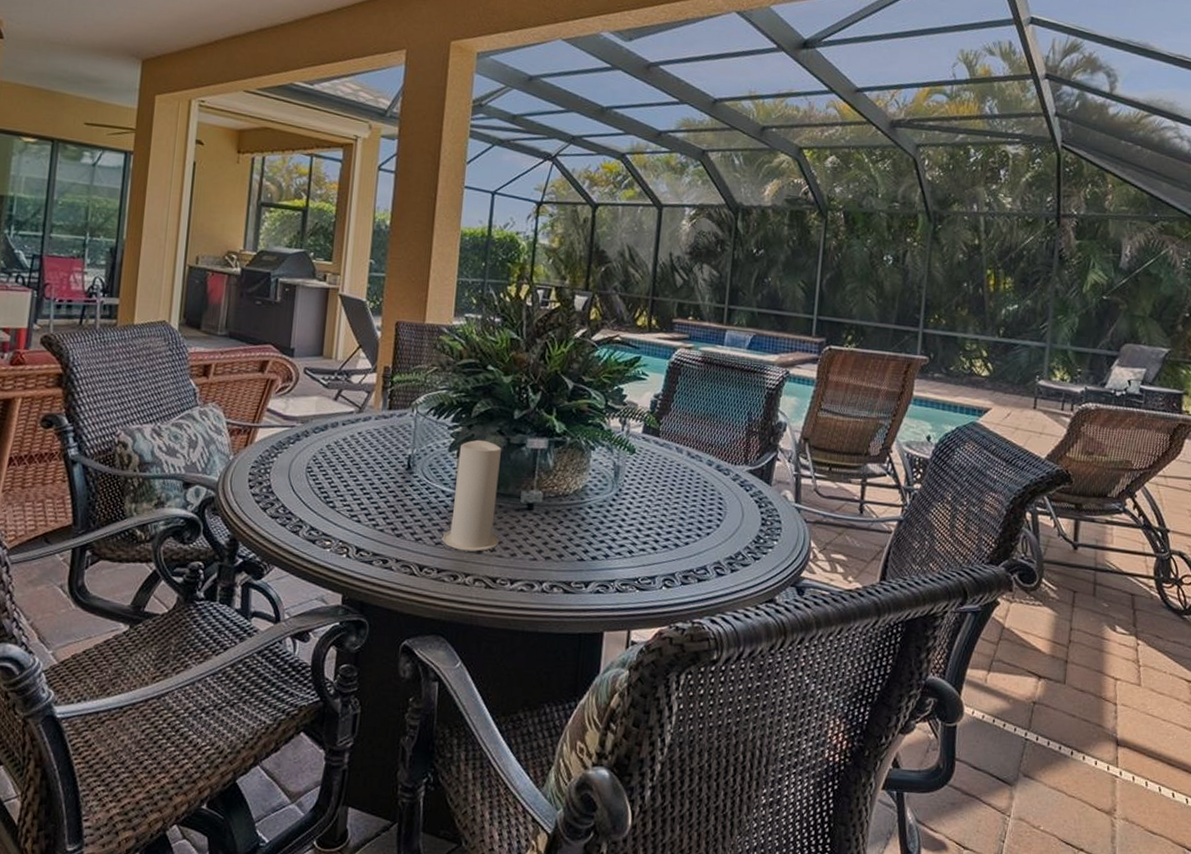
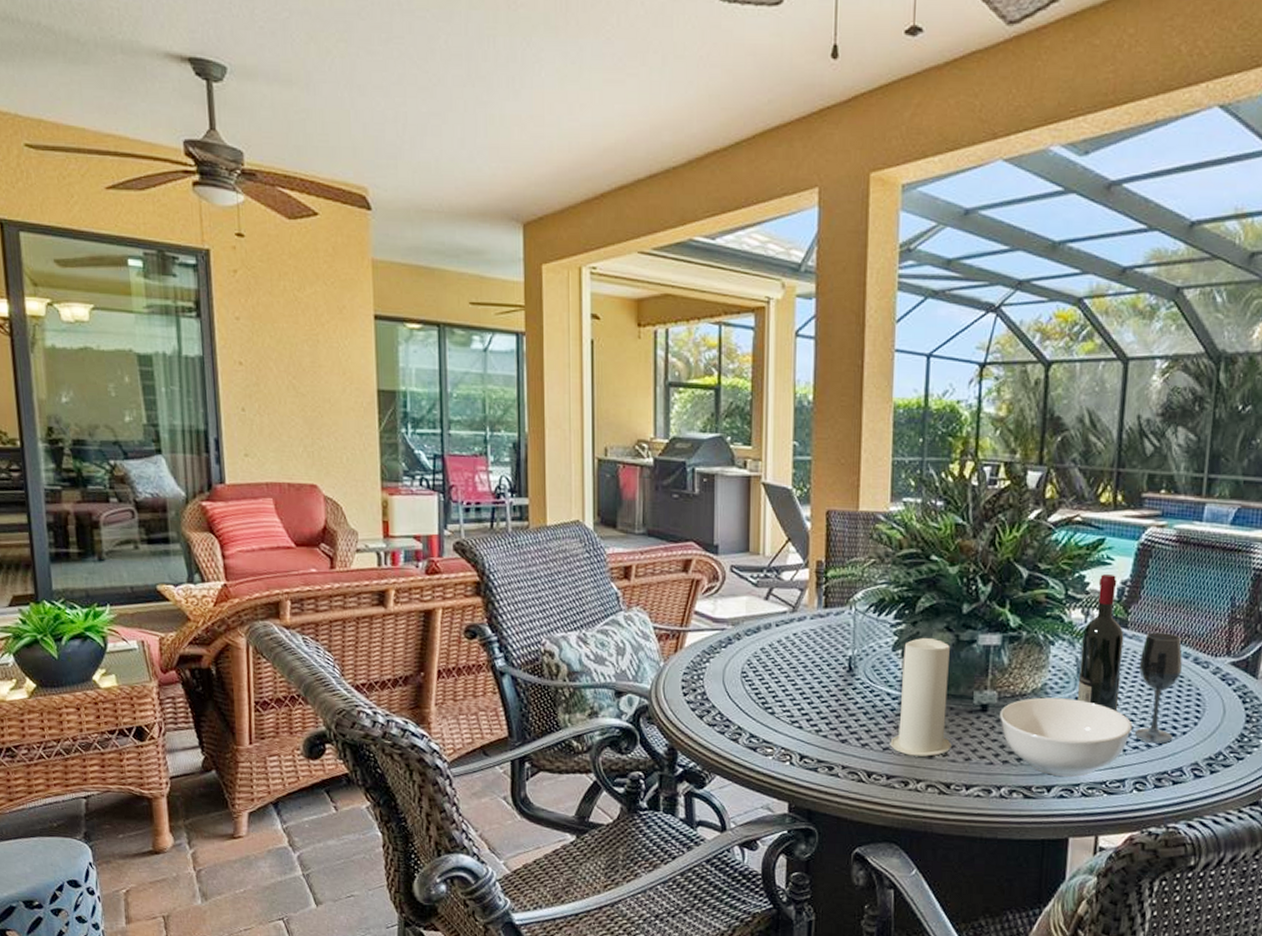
bowl: none [544,498,662,574] -> present [1000,697,1132,778]
wine bottle: none [614,388,656,512] -> present [1078,574,1124,711]
wine glass: none [664,441,707,543] -> present [1134,632,1183,744]

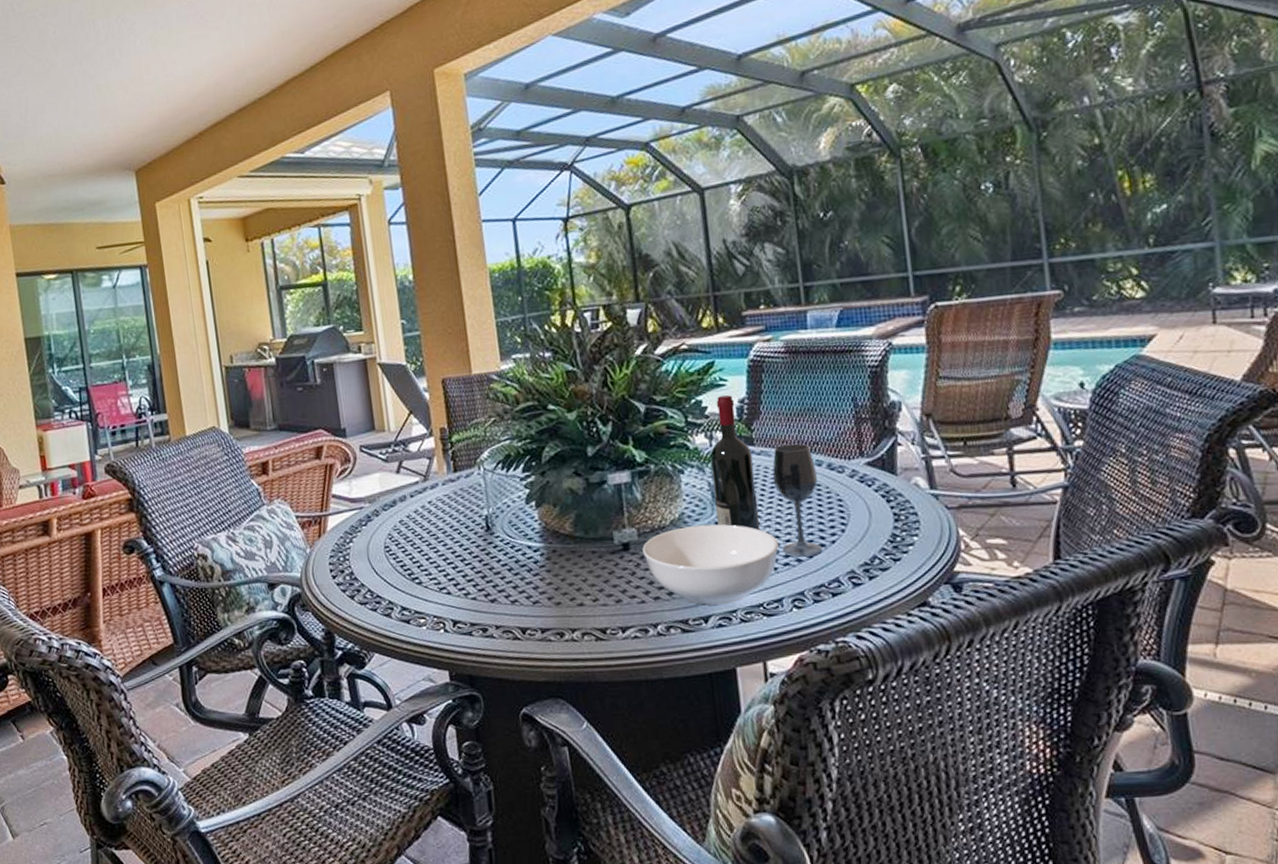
candle: present [890,637,951,757] -> none [536,485,600,606]

